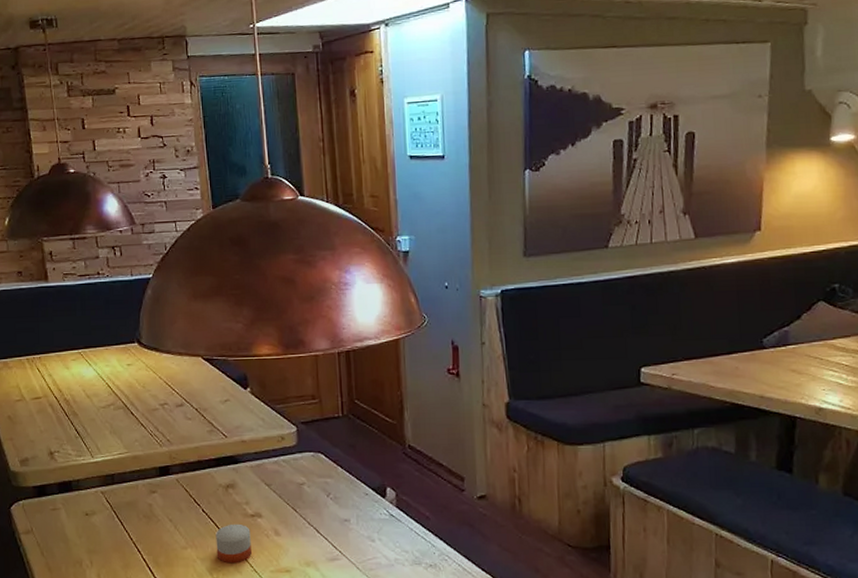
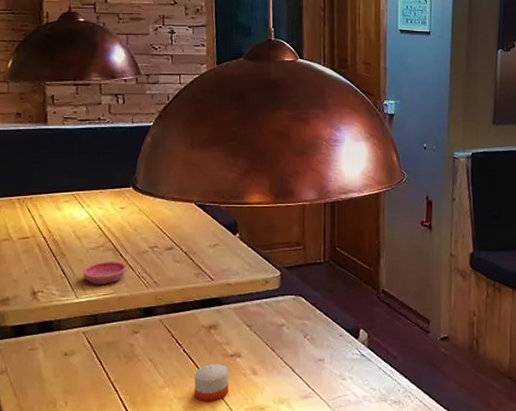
saucer: none [96,419,139,444] -> present [82,261,127,284]

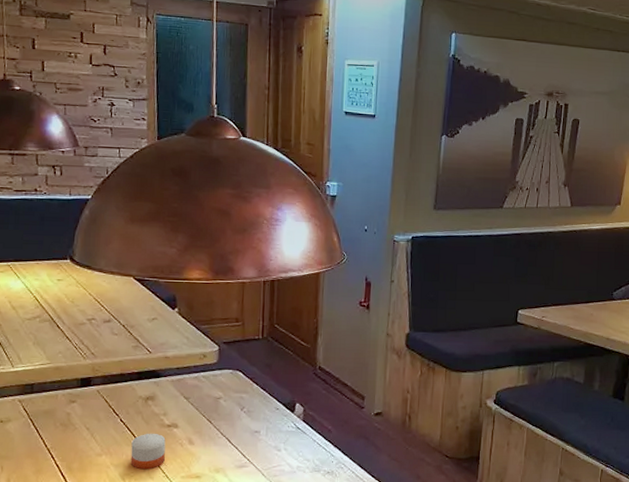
saucer: present [82,261,127,284] -> none [18,331,64,354]

